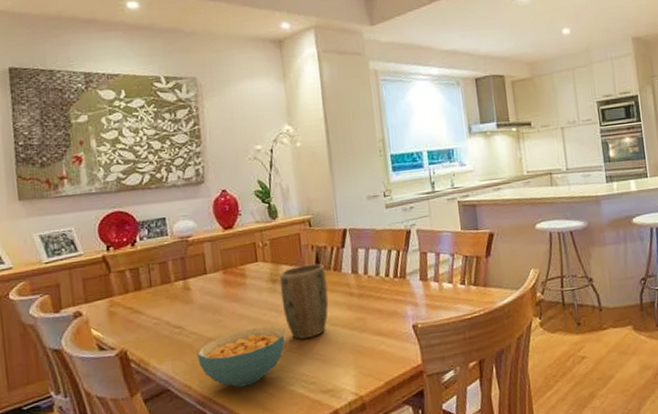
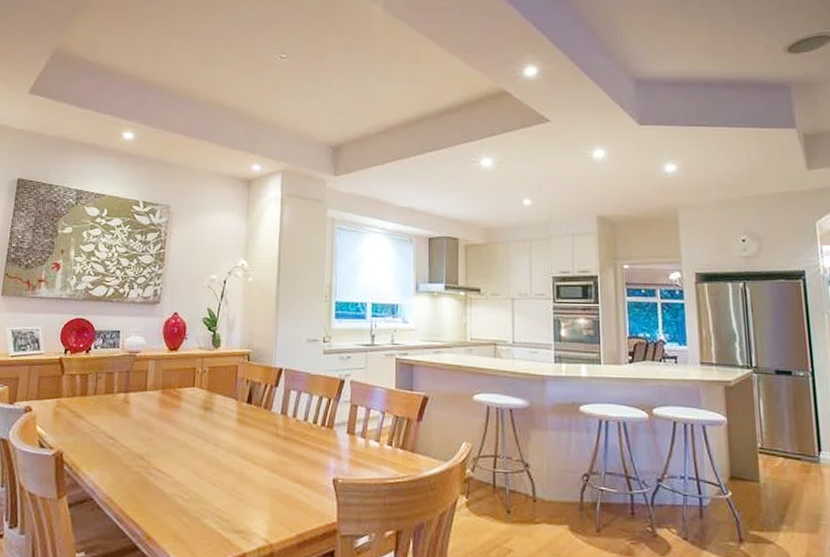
cereal bowl: present [197,326,285,388] -> none [124,452,208,511]
plant pot: present [279,263,329,339] -> none [210,397,256,473]

